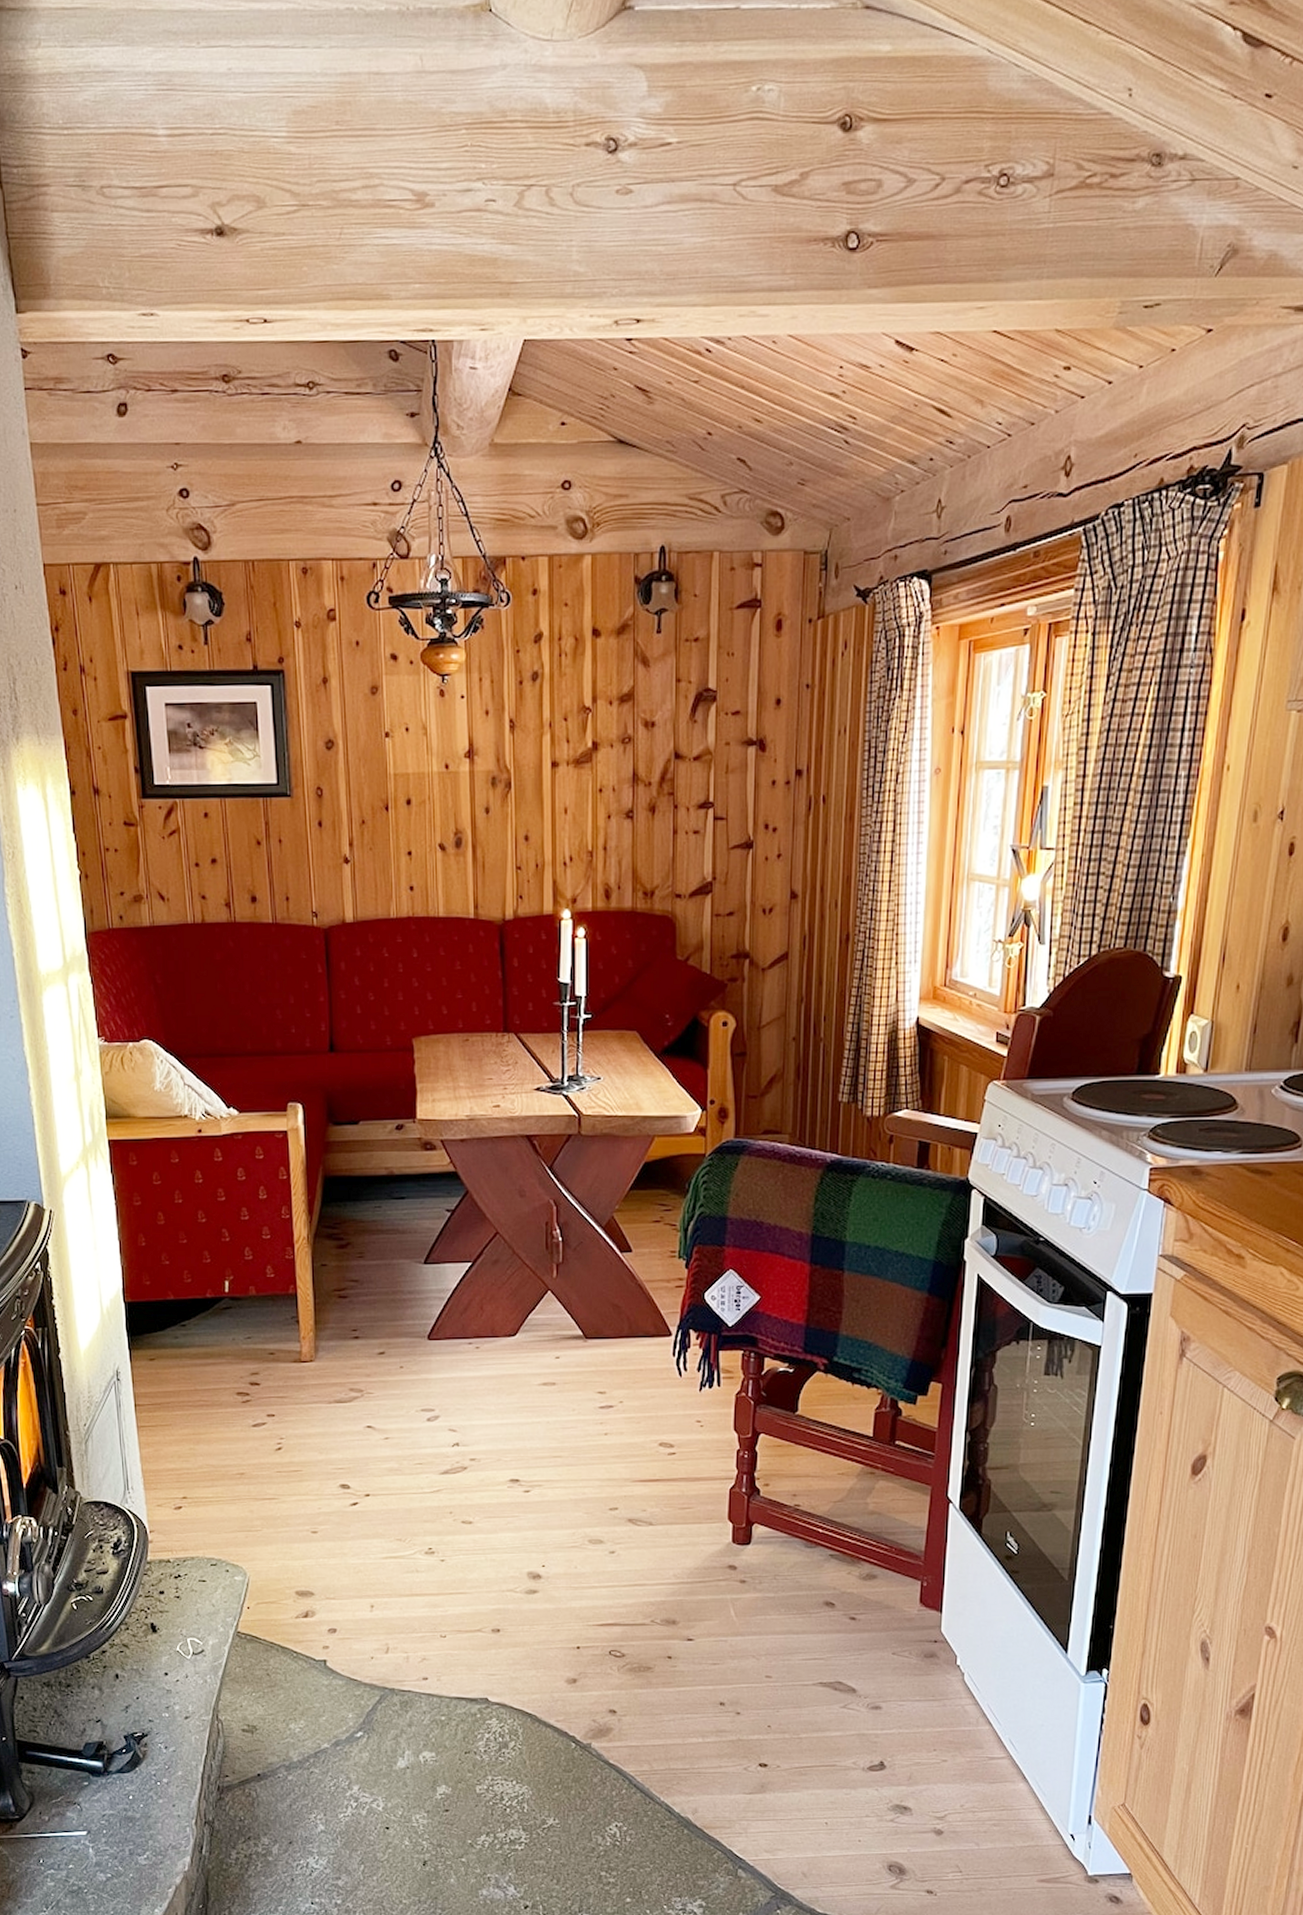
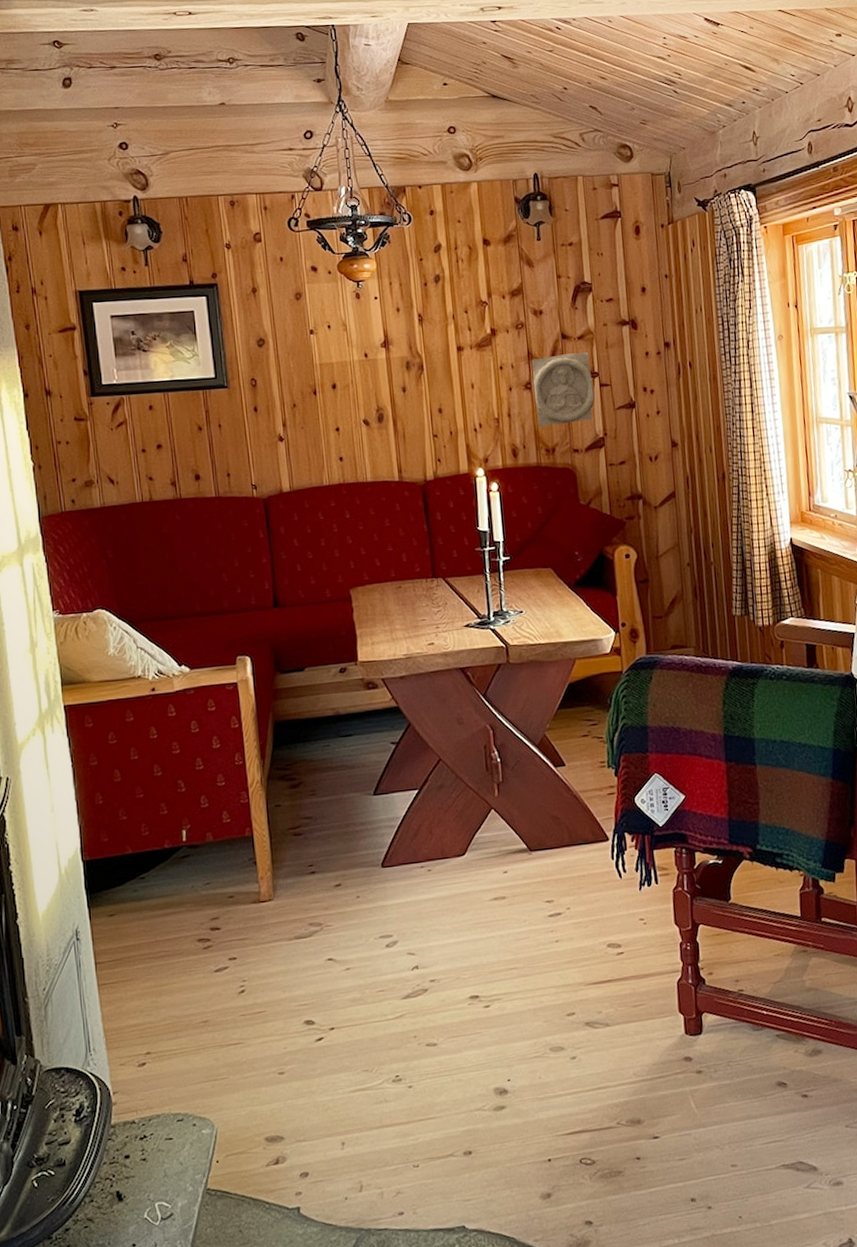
stone relief: none [636,777,706,865] -> present [531,352,595,427]

